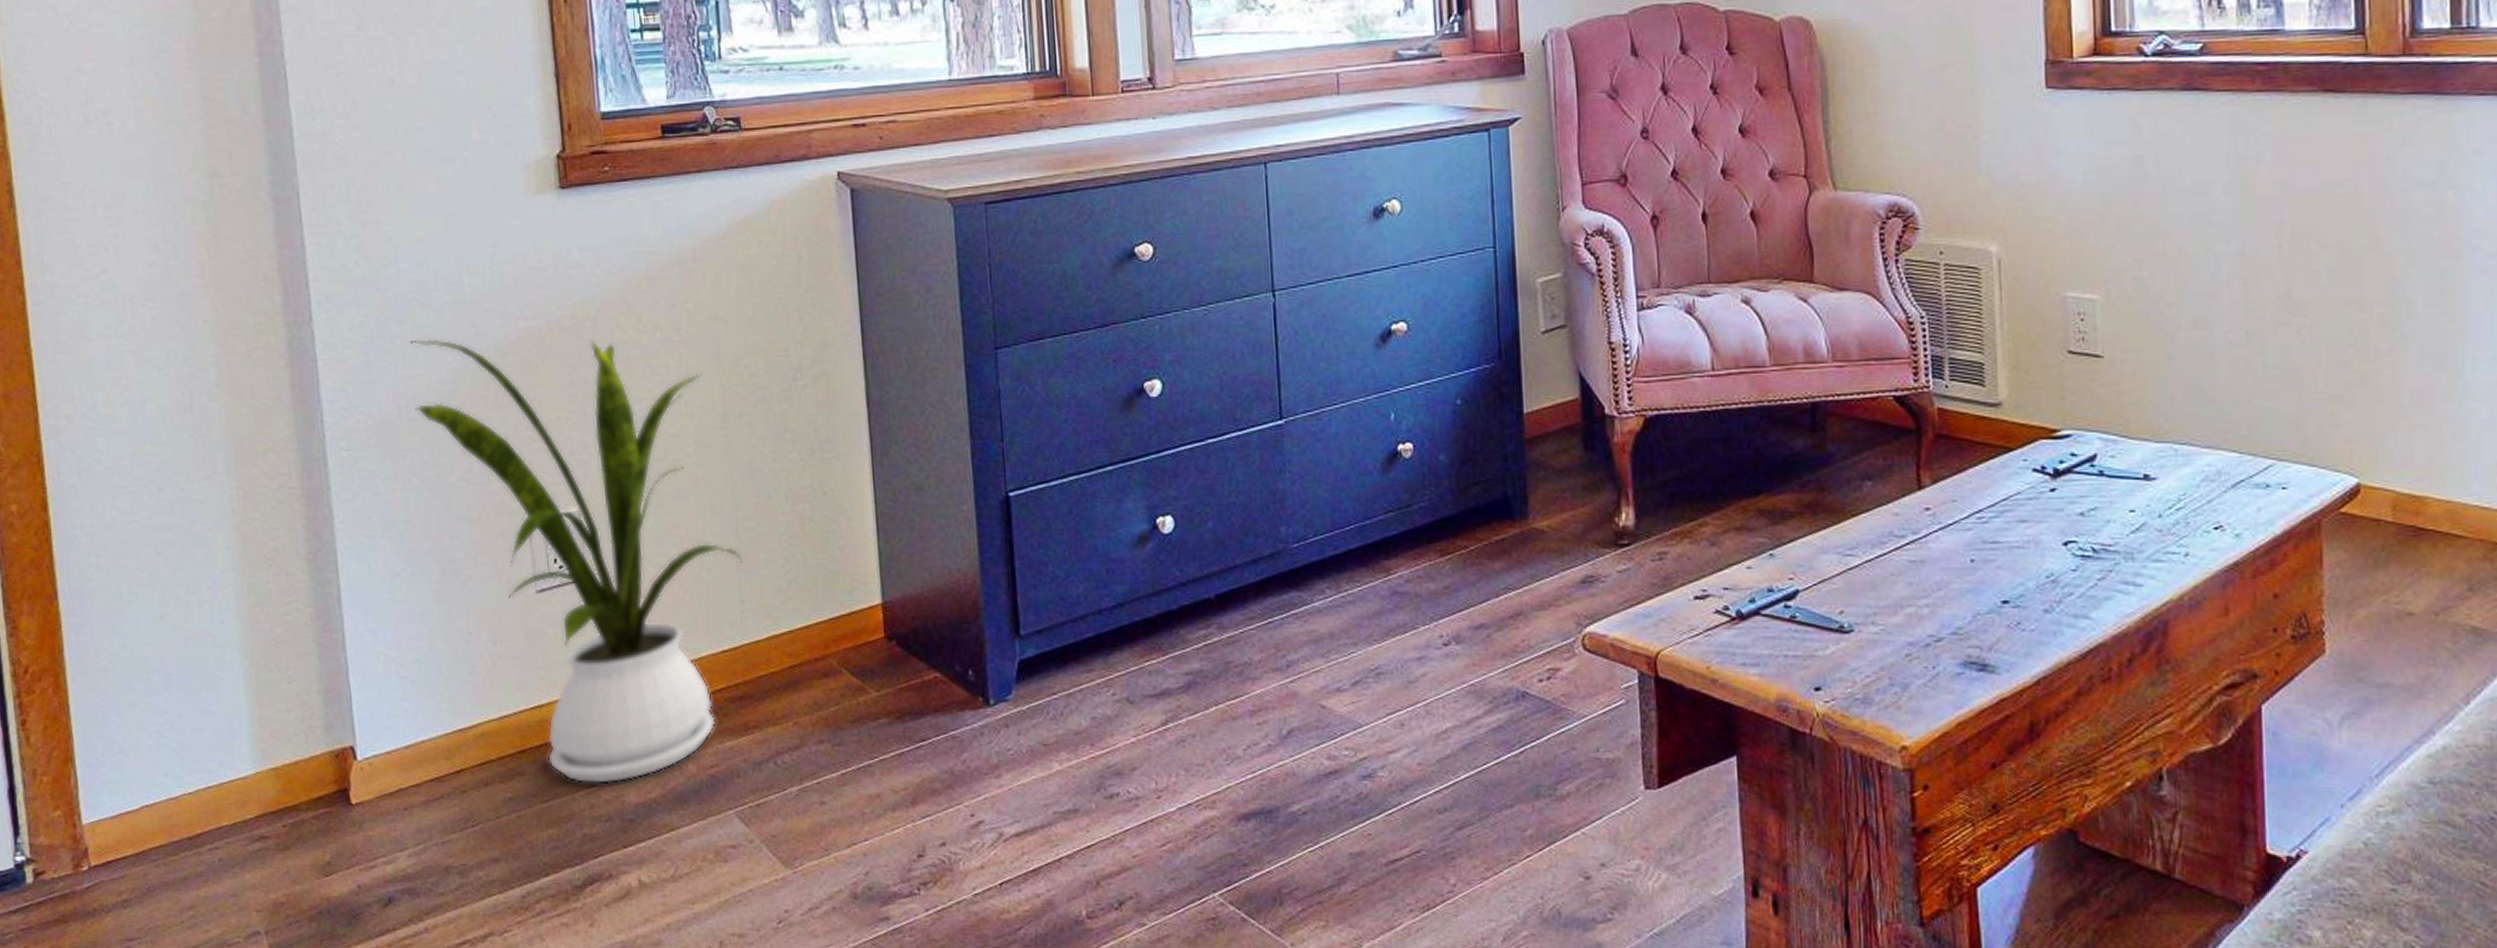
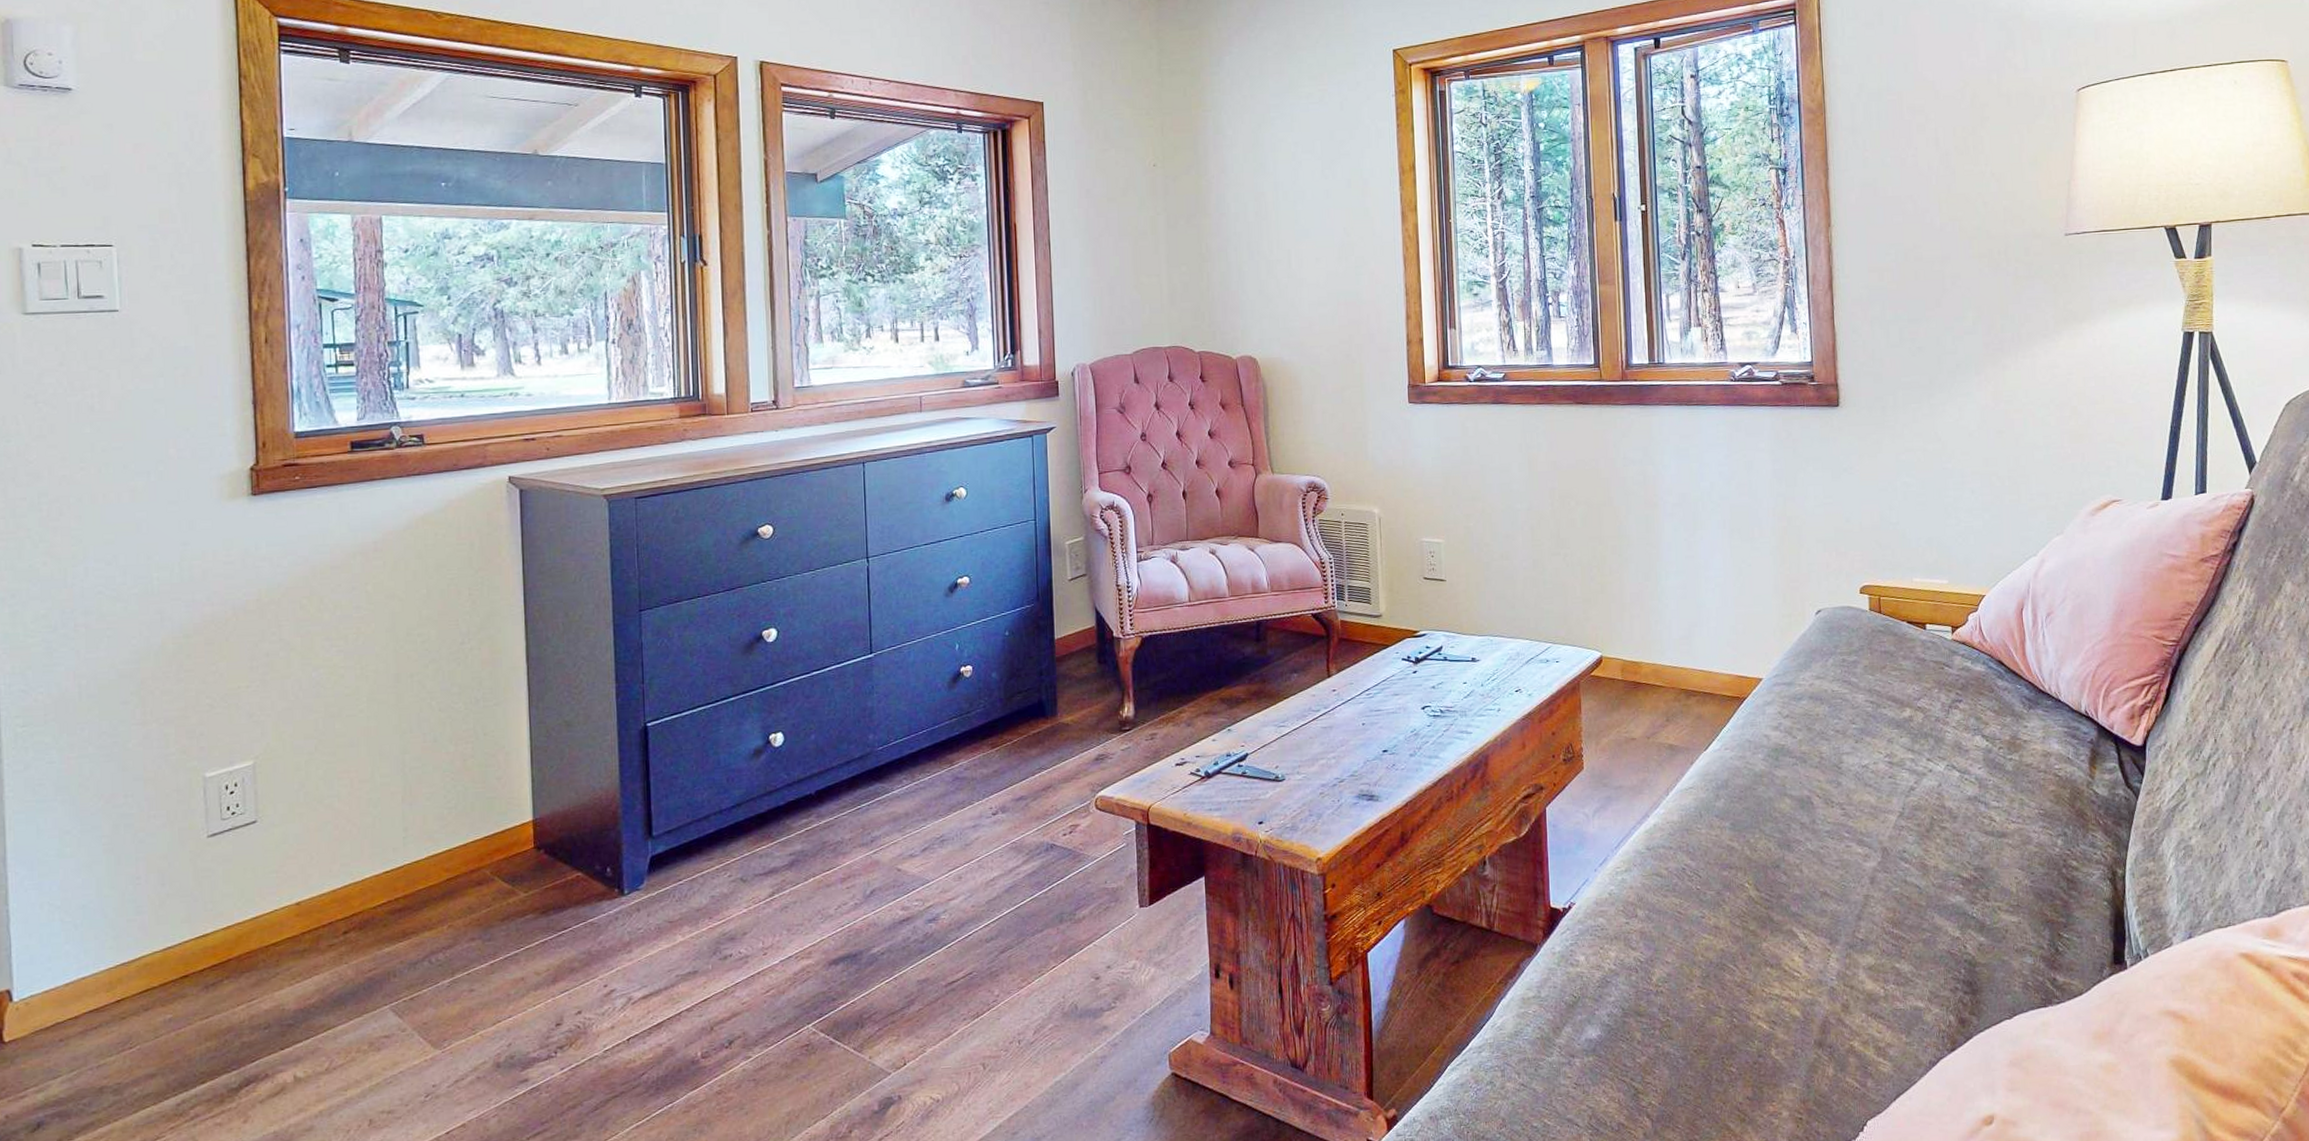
house plant: present [410,338,743,785] -> none [94,619,408,999]

